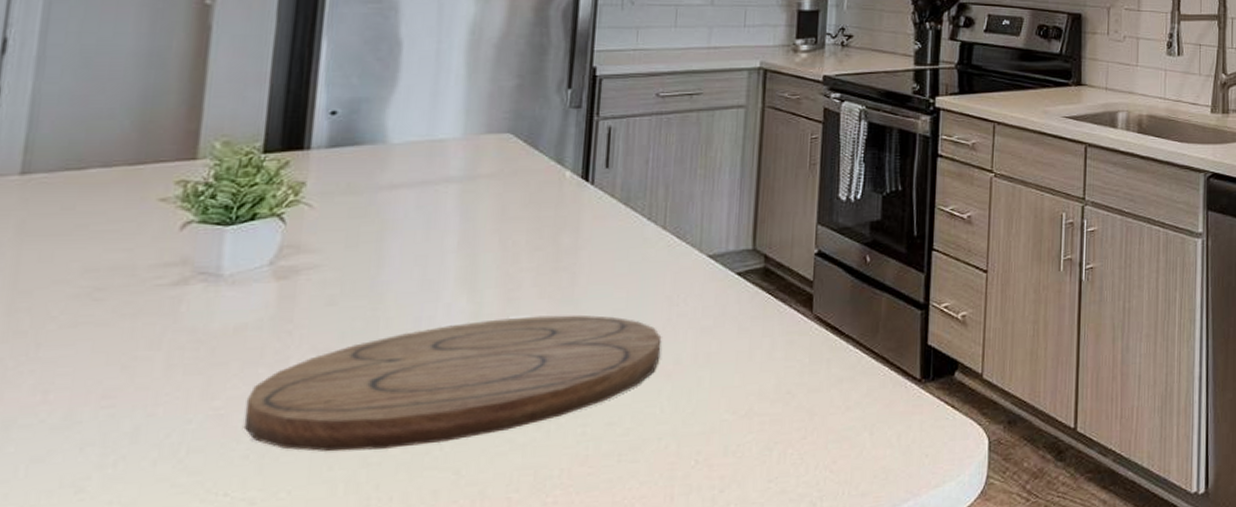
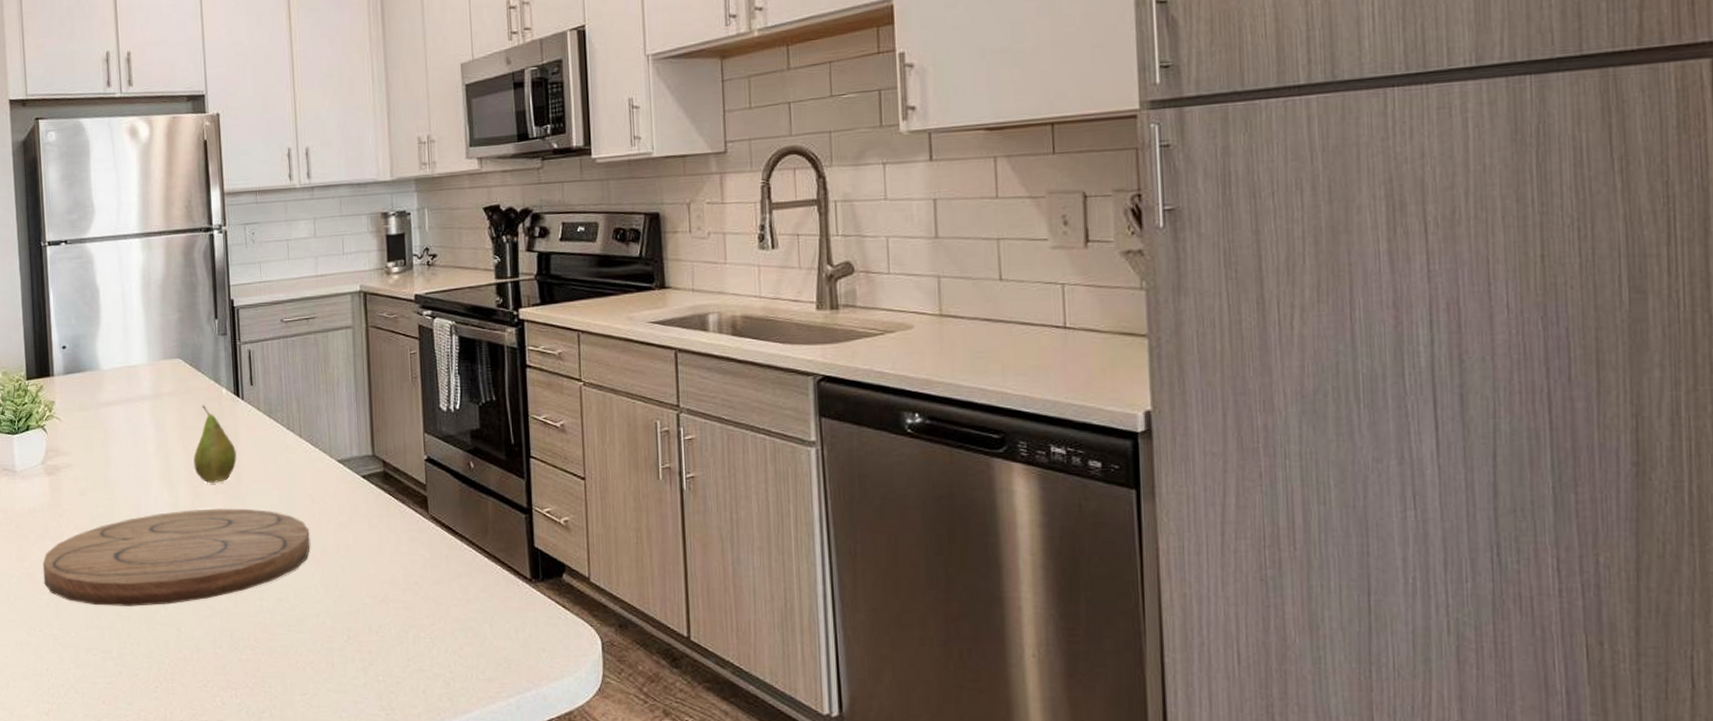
fruit: none [511,189,575,285] -> present [193,404,237,483]

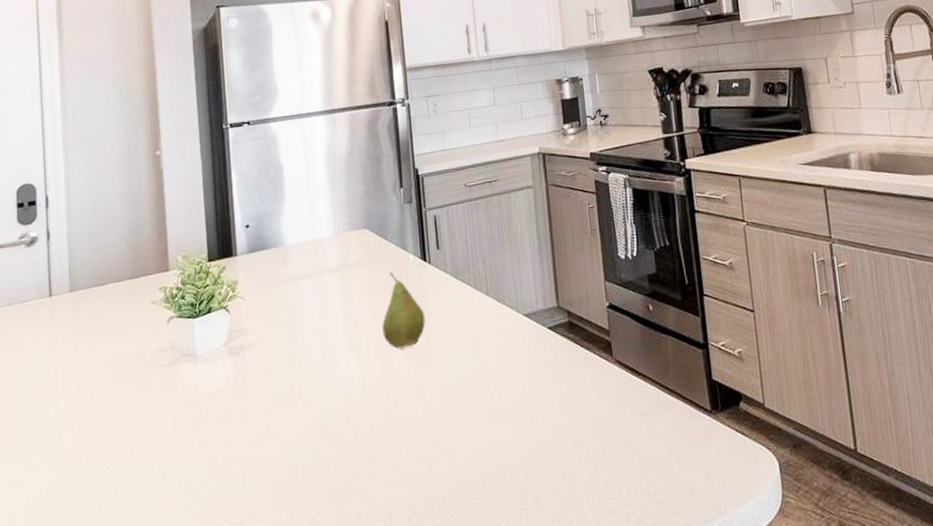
cutting board: present [42,508,310,606] -> none [226,370,501,486]

